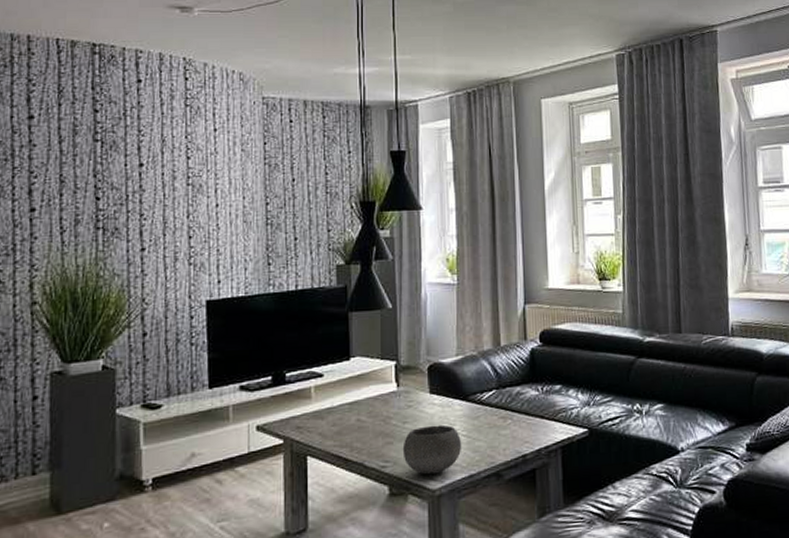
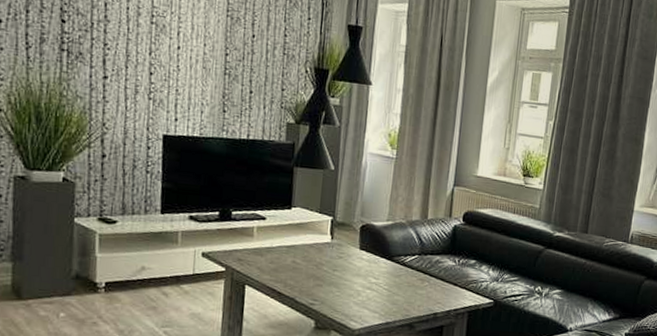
bowl: present [402,424,462,475] -> none [330,276,383,317]

